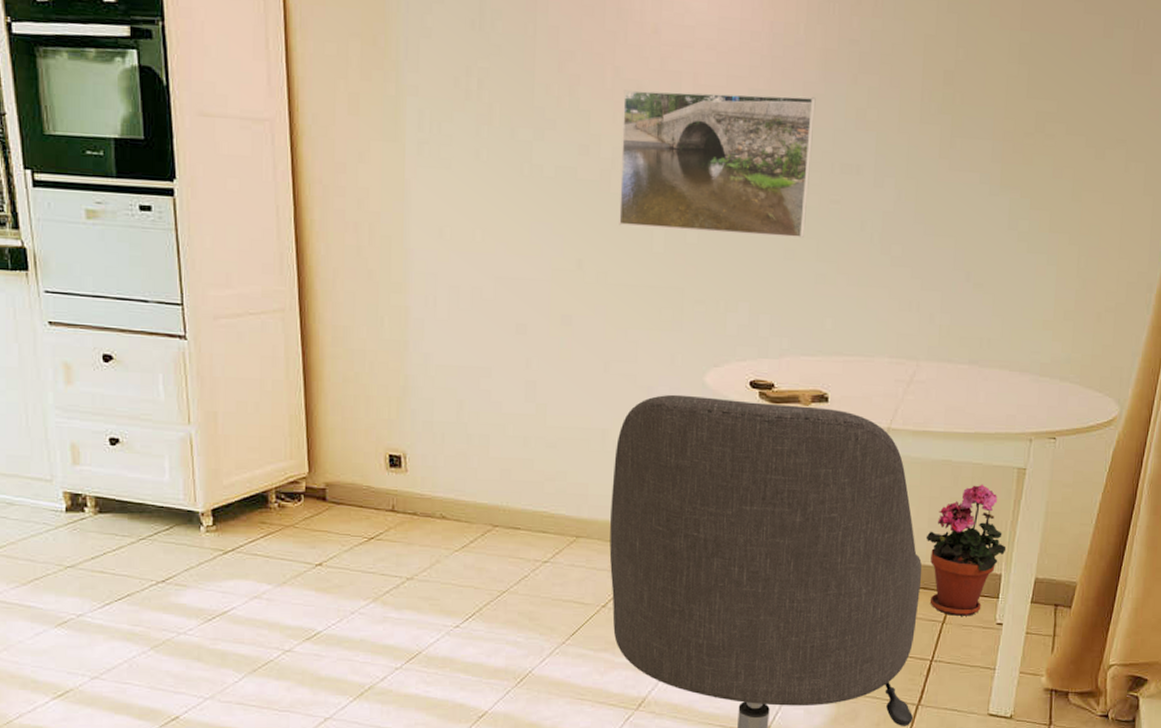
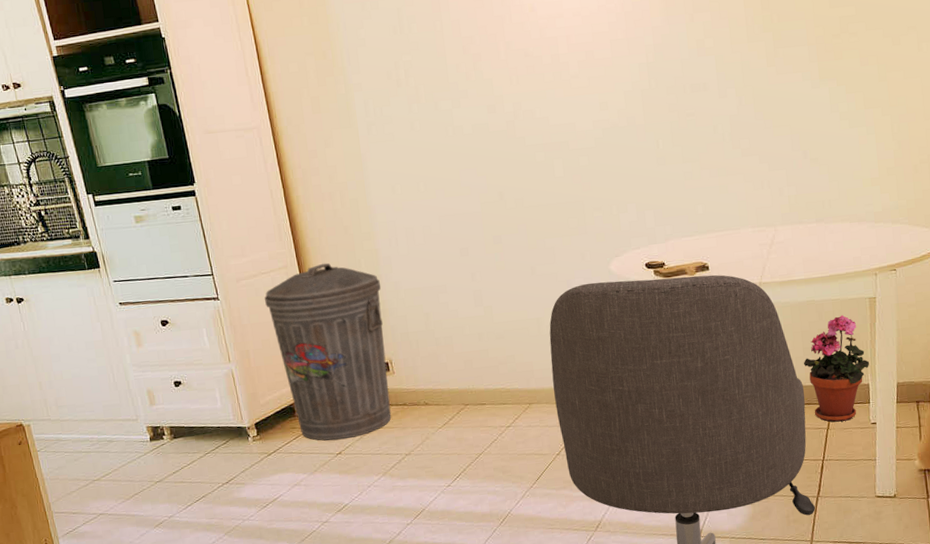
trash can: none [248,313,406,547] -> present [265,262,392,441]
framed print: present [619,90,816,239] -> none [515,37,671,161]

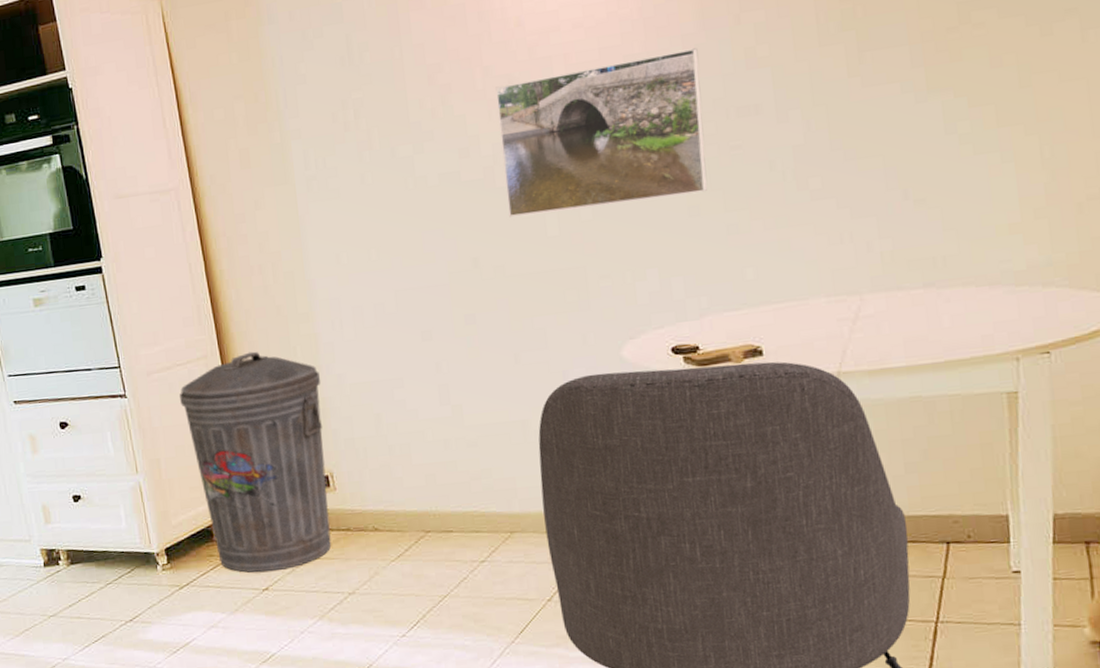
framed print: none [515,37,671,161] -> present [495,48,708,218]
potted plant: present [803,315,870,422] -> none [904,416,1010,569]

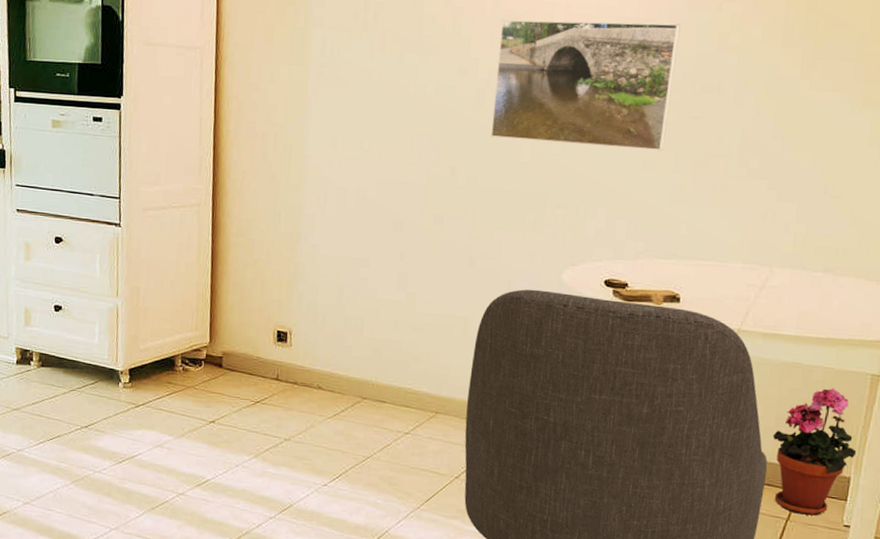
trash can: present [180,351,332,573] -> none [168,208,298,408]
potted plant: none [904,416,1010,569] -> present [772,388,857,516]

